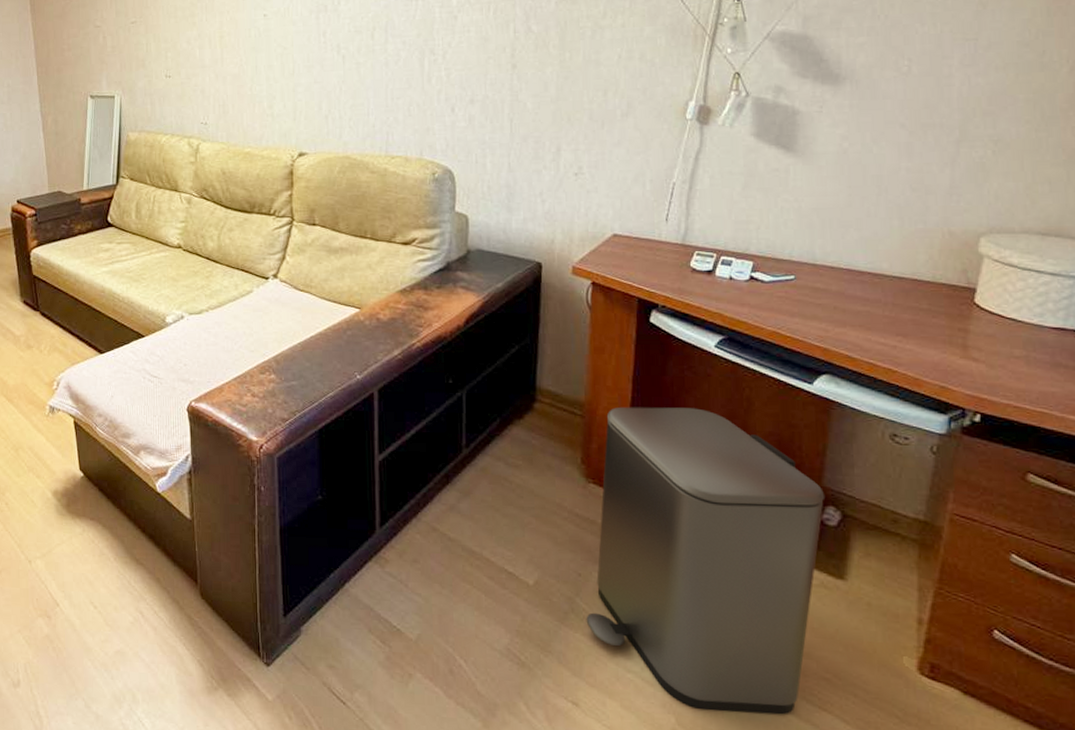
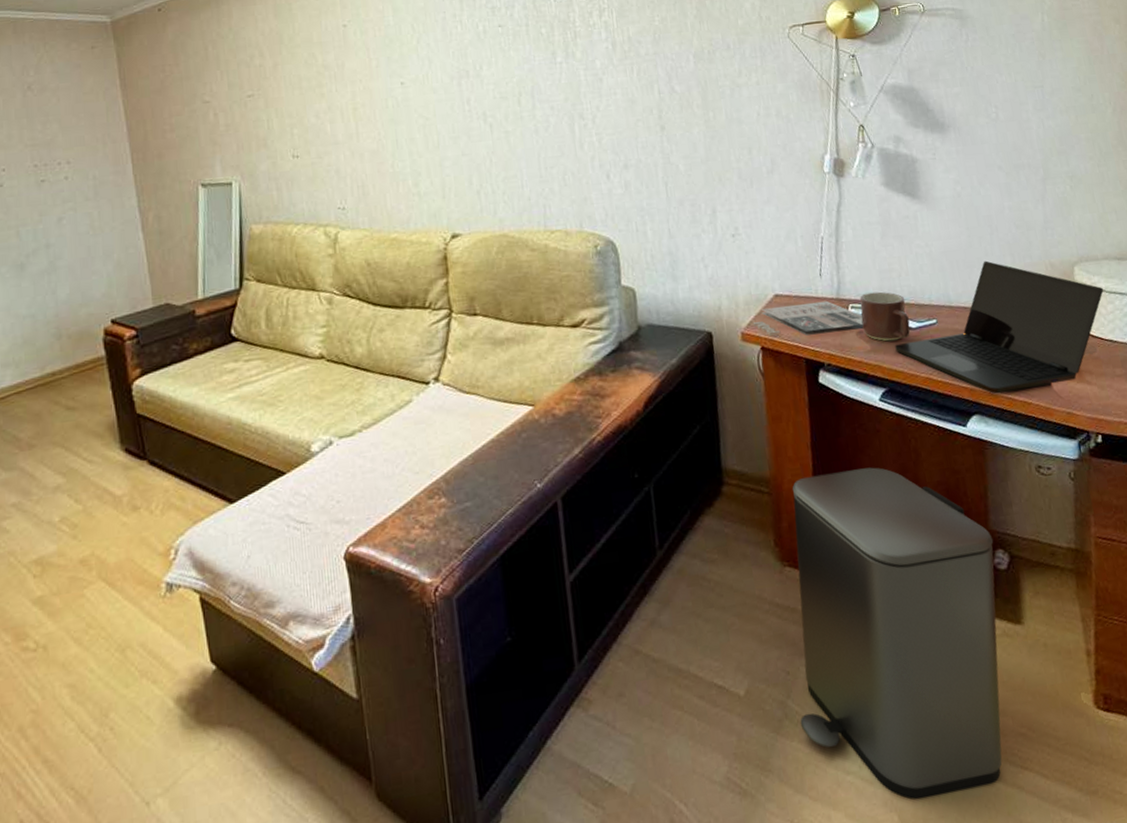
magazine: none [586,245,708,276] -> present [752,300,864,337]
mug: none [706,242,762,291] -> present [859,291,911,342]
laptop: none [741,222,1016,357] -> present [895,260,1104,394]

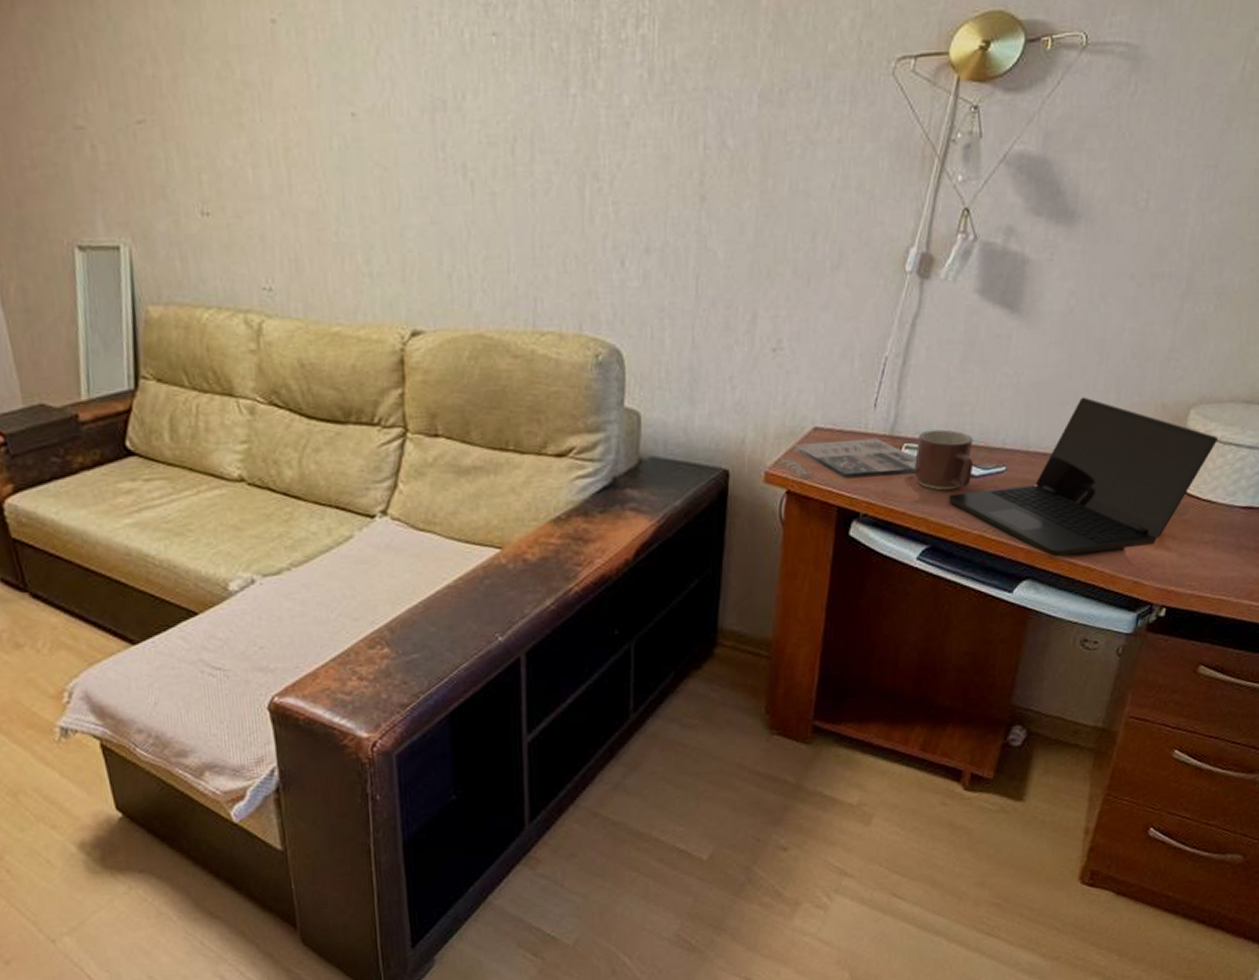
pedal bin: present [792,467,1002,799] -> none [763,633,1013,959]

